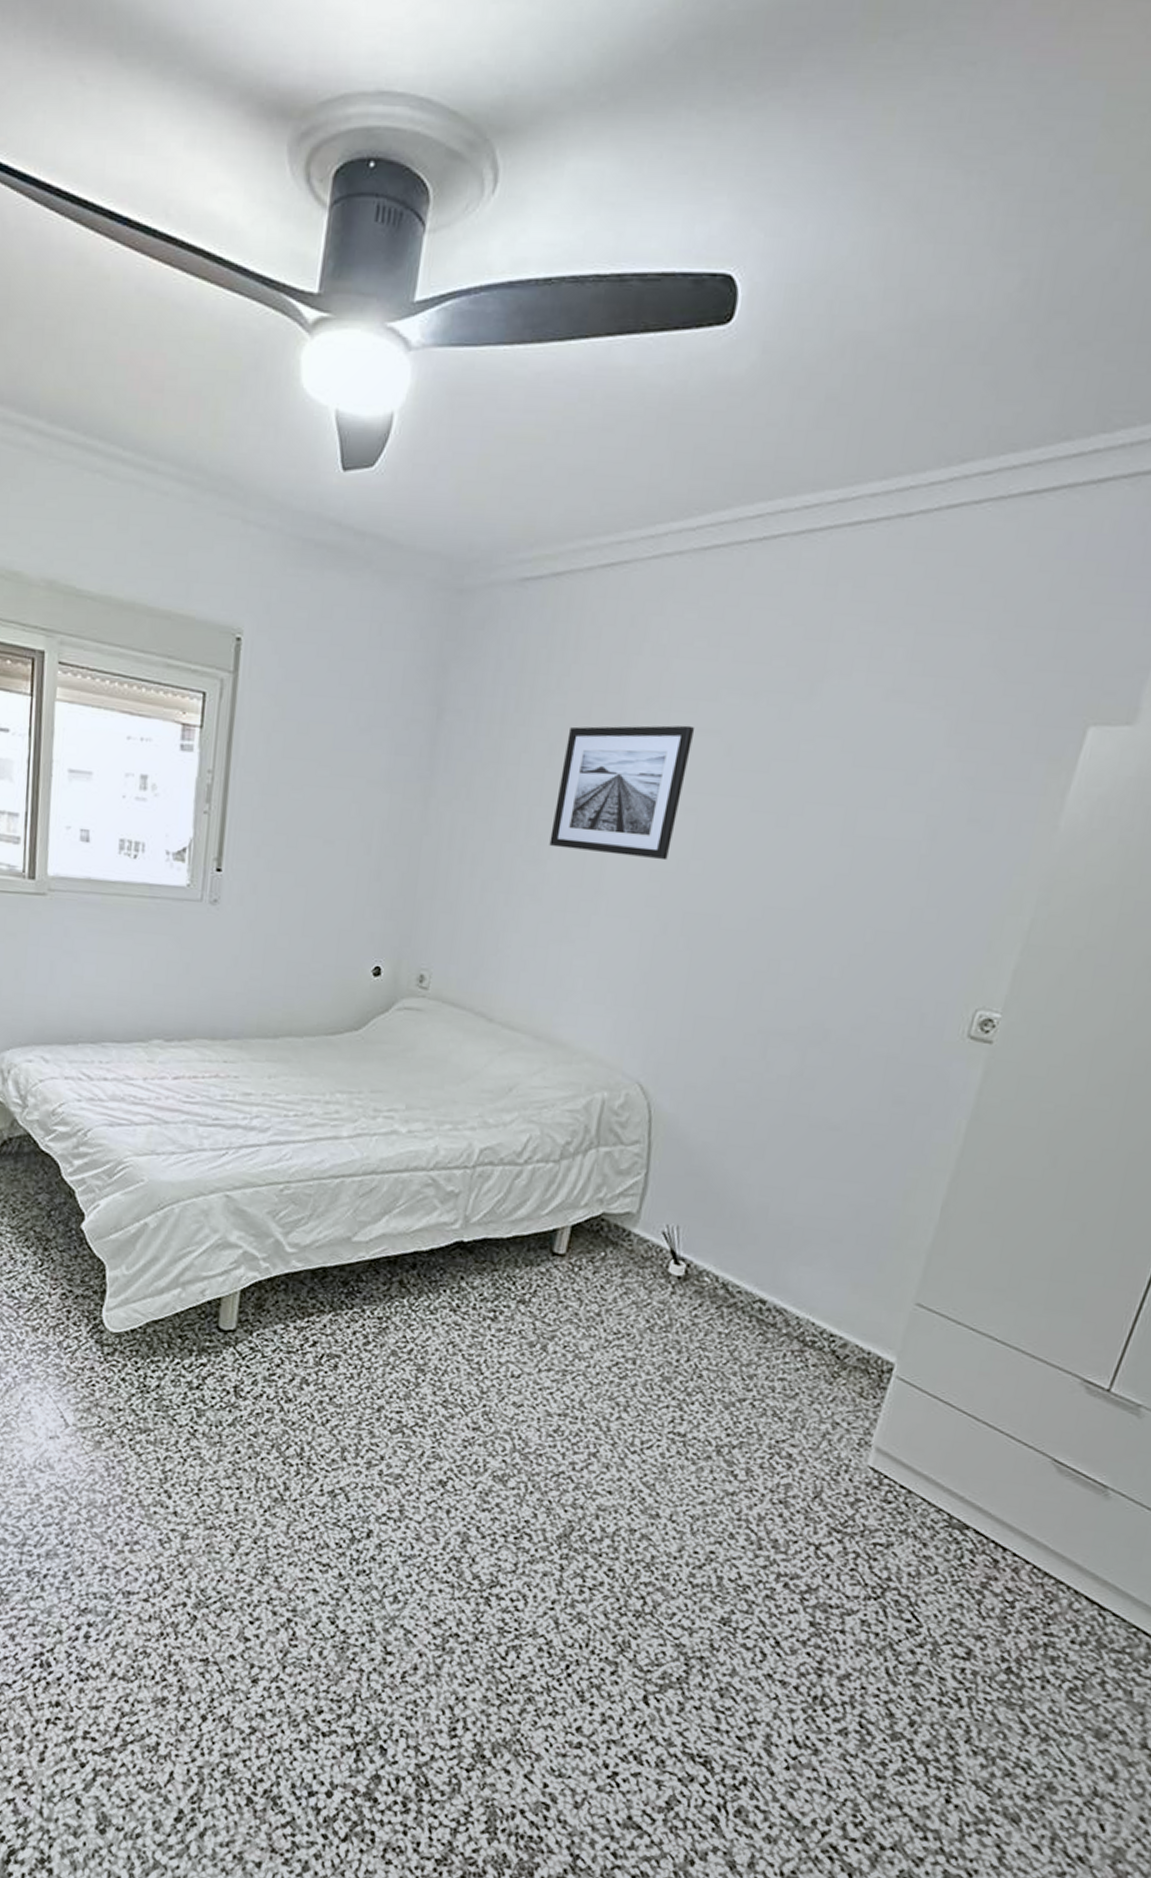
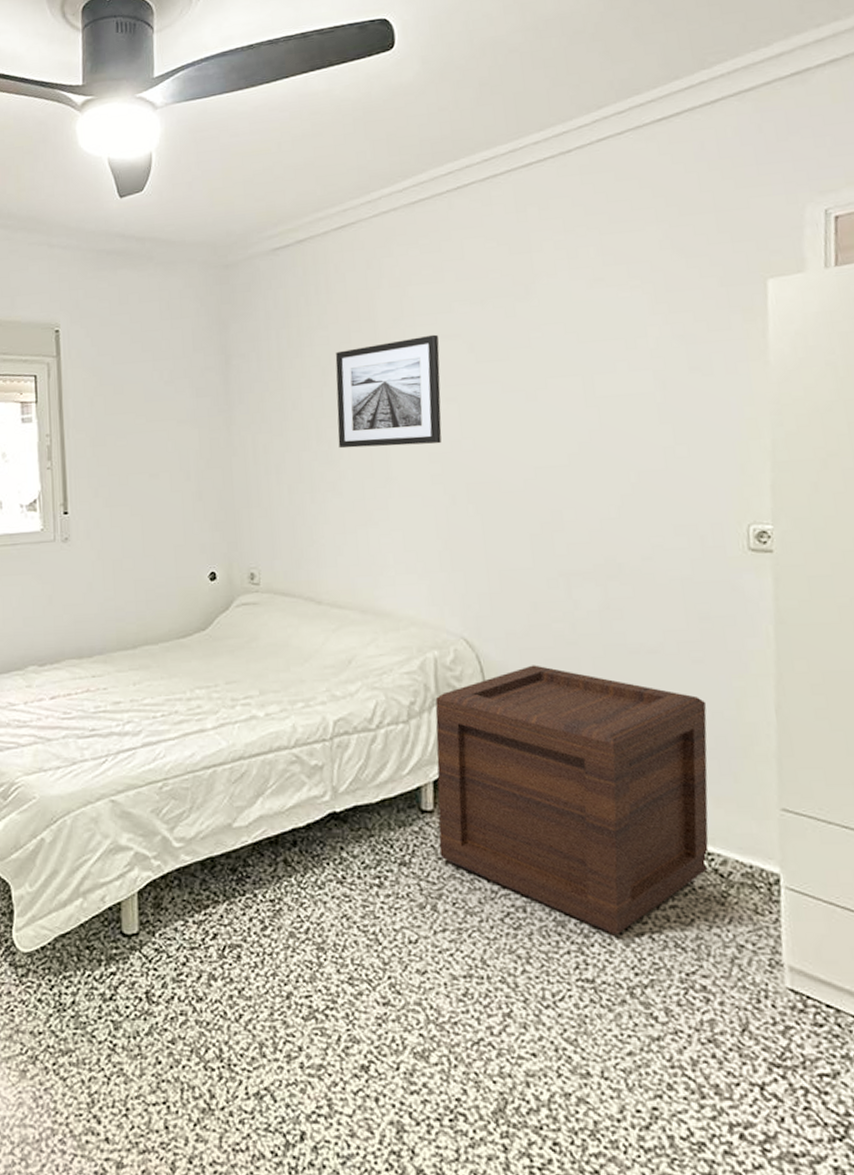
wooden crate: none [561,1122,874,1398] -> present [435,665,709,936]

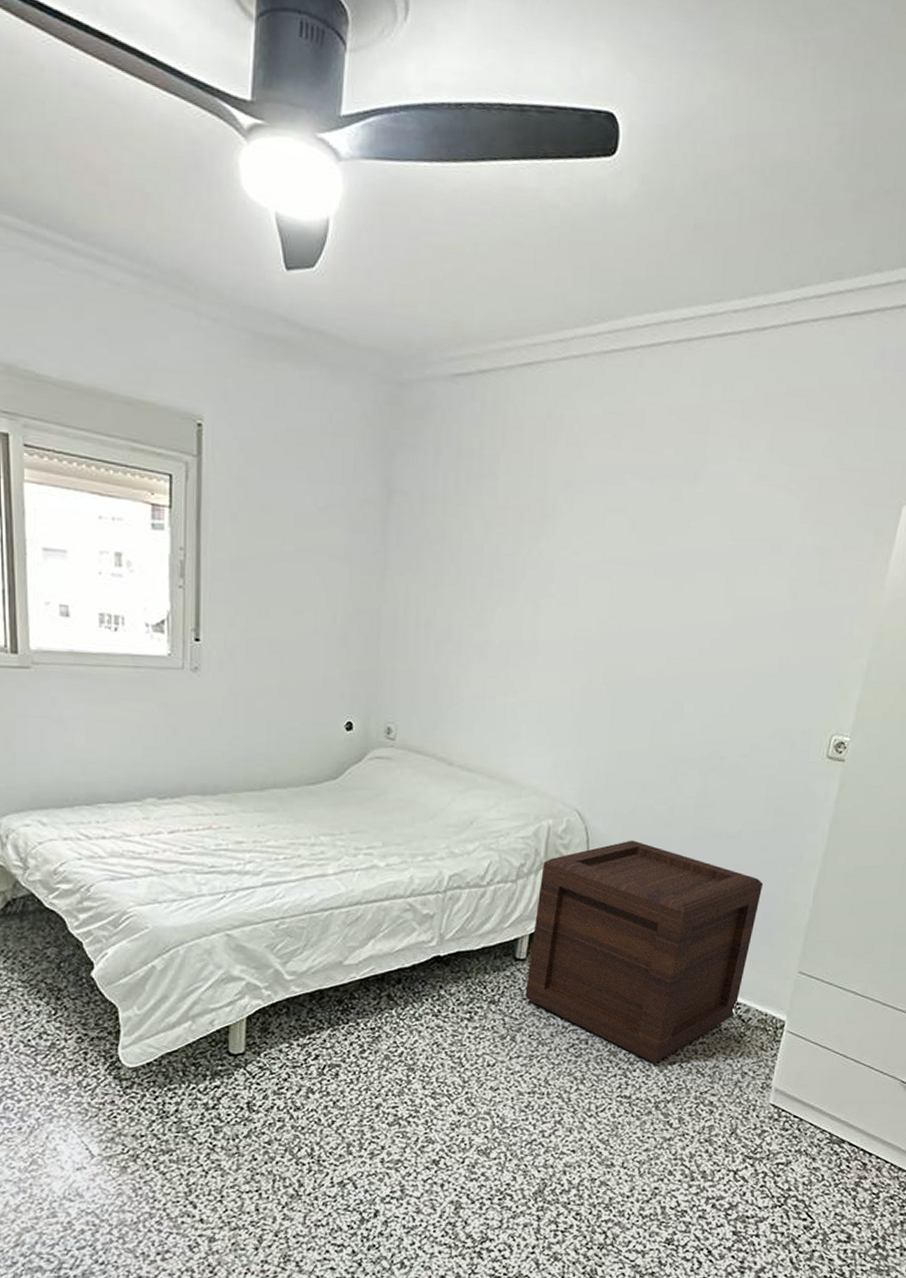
wall art: present [335,334,442,449] -> none [491,505,606,621]

